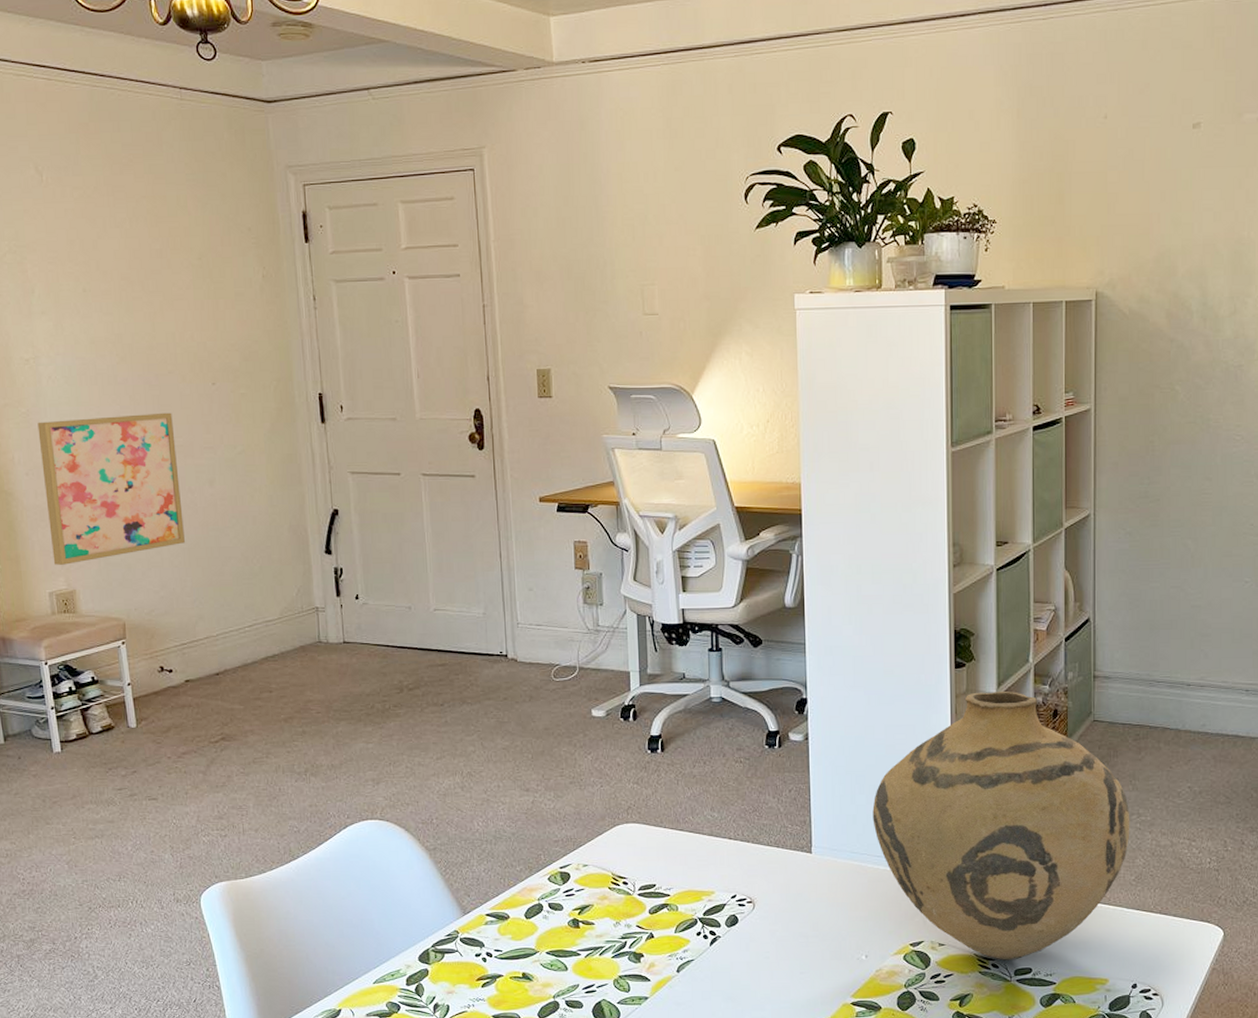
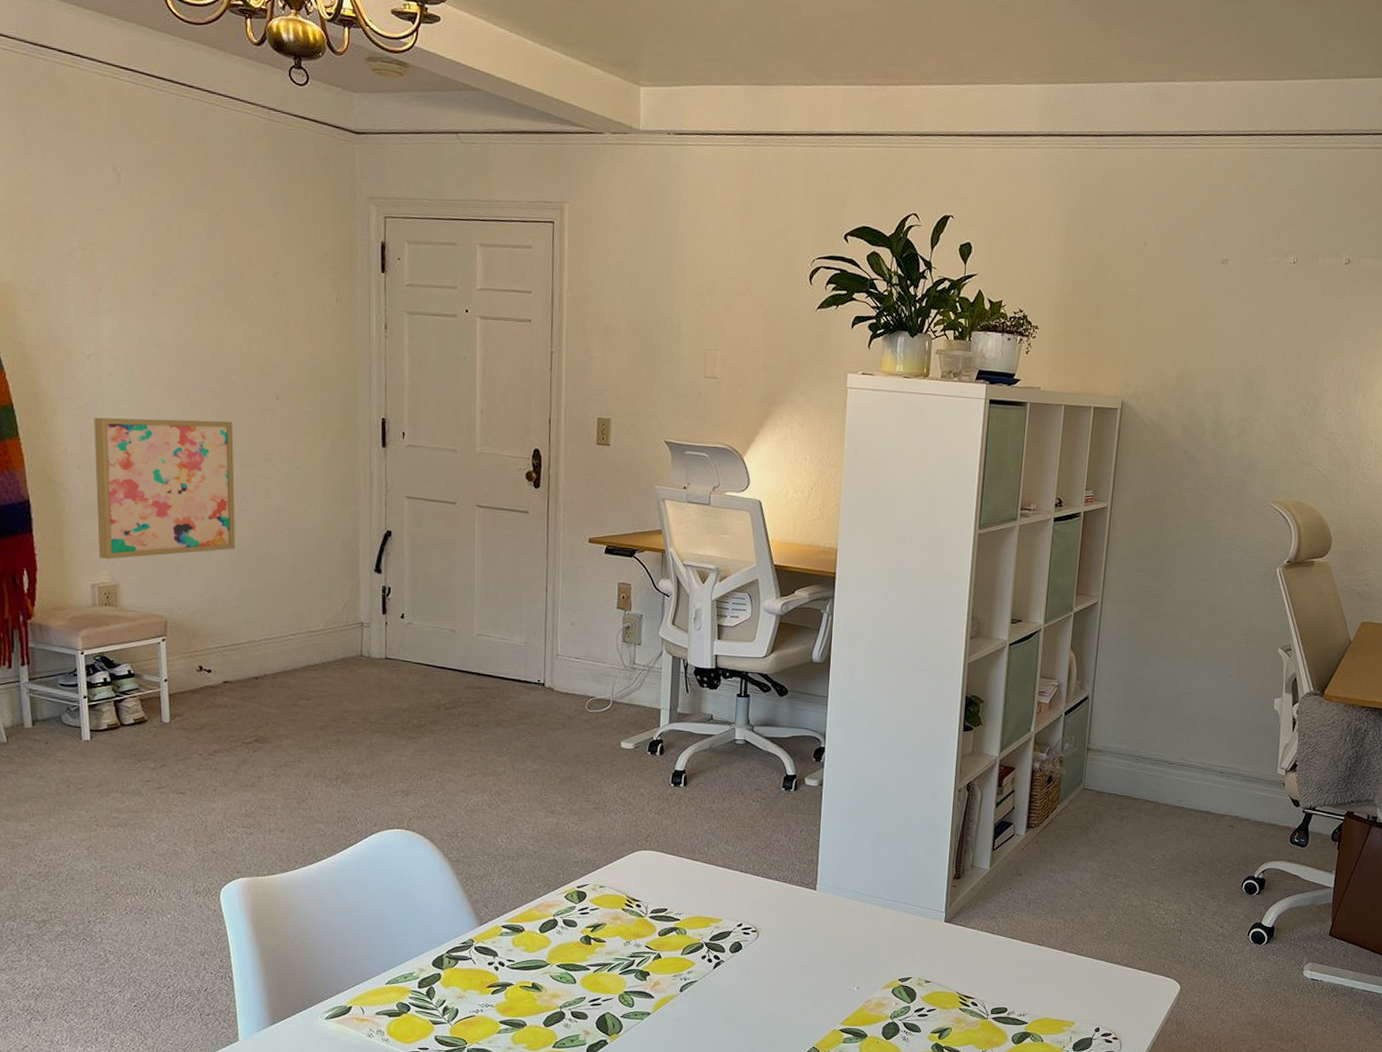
vase: present [872,690,1130,960] -> none [875,754,1108,1000]

